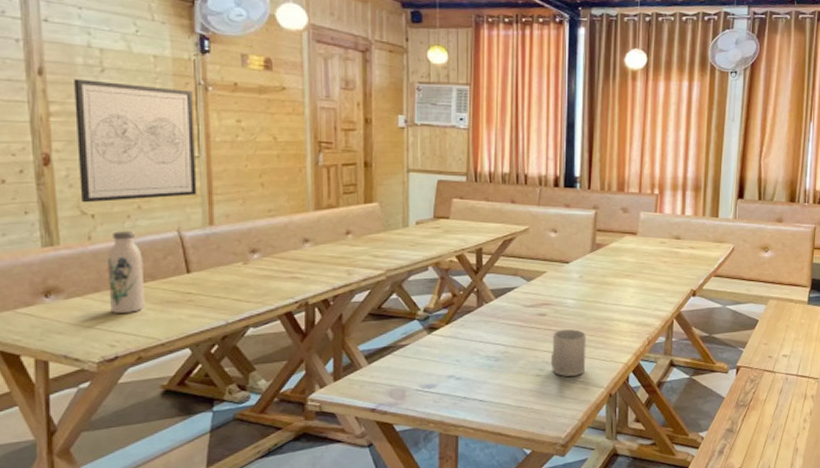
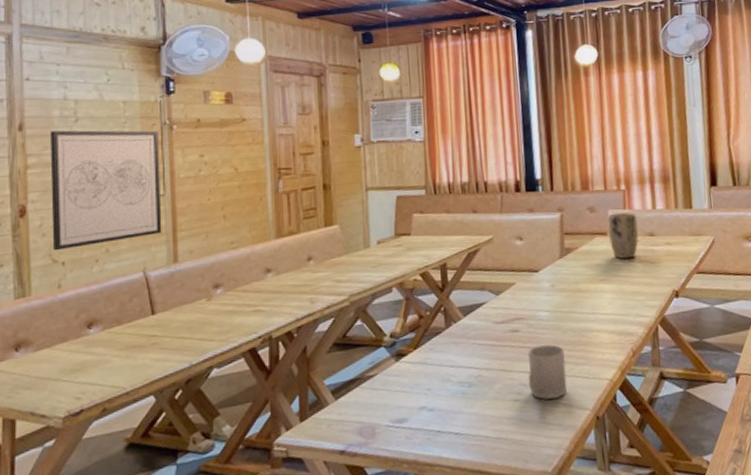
water bottle: present [108,231,145,313] -> none [76,275,111,363]
plant pot: none [637,216,666,258] -> present [607,212,639,259]

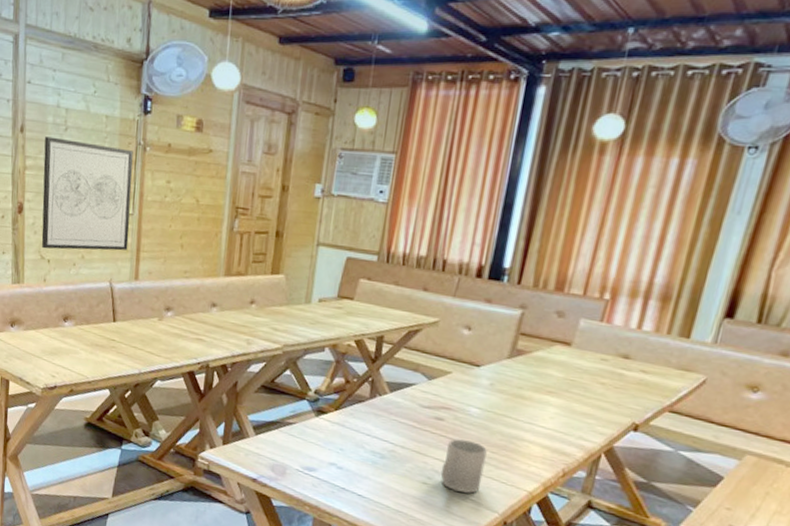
plant pot: present [607,212,639,259] -> none [571,324,615,378]

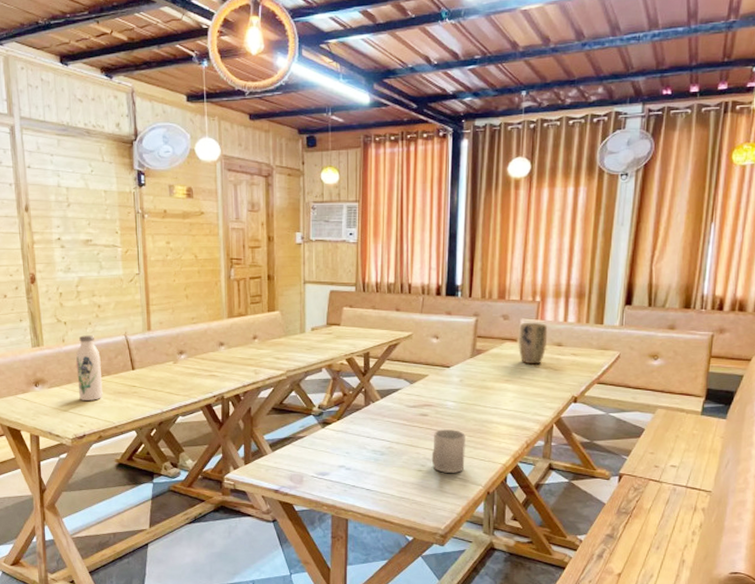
wall art: present [41,136,133,251] -> none [49,213,138,313]
water bottle: none [54,276,82,350] -> present [76,335,103,401]
plant pot: none [571,324,615,378] -> present [518,323,548,365]

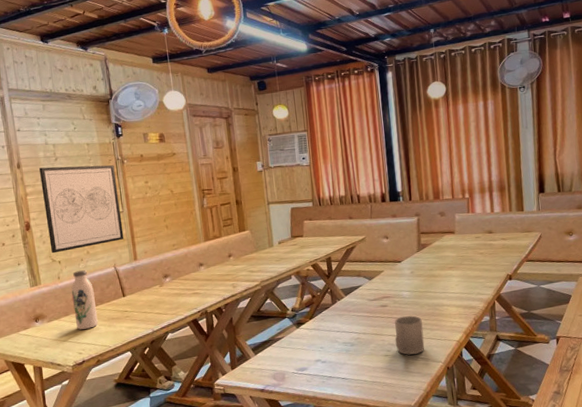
wall art: none [49,213,138,313] -> present [39,165,124,254]
plant pot: present [518,323,548,365] -> none [455,215,480,252]

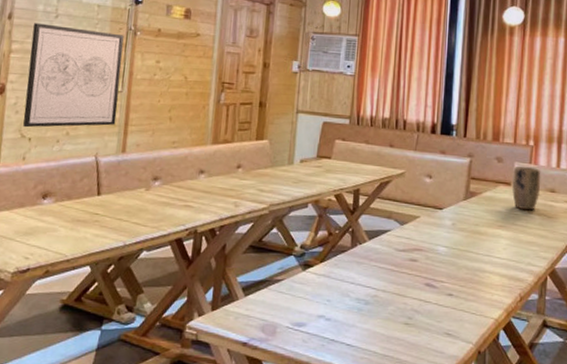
water bottle: present [71,270,98,330] -> none [30,154,64,229]
mug: present [395,315,425,355] -> none [419,277,456,328]
plant pot: none [455,215,480,252] -> present [512,167,541,211]

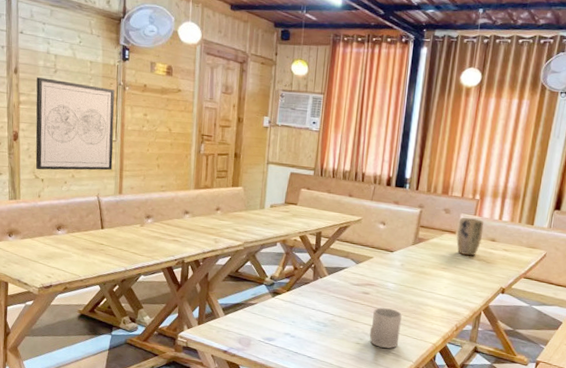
mug: none [419,277,456,328] -> present [369,307,402,349]

